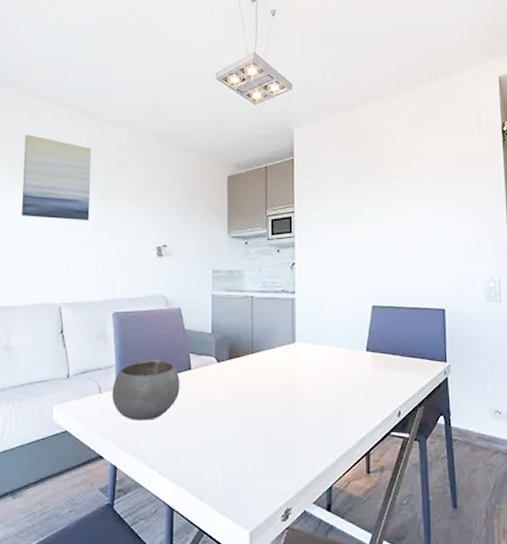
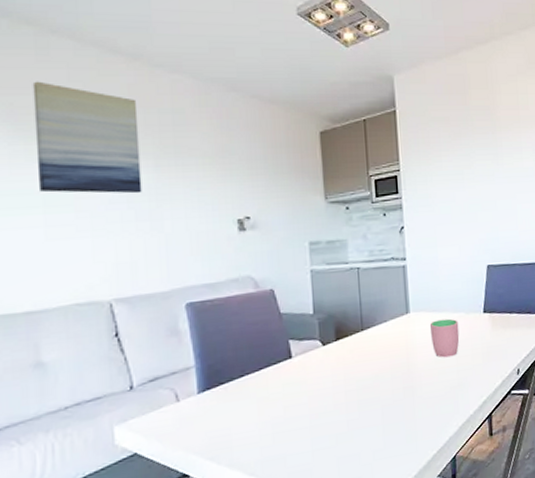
bowl: present [112,360,180,421] -> none [193,351,280,426]
cup: none [313,352,342,389] -> present [429,318,460,358]

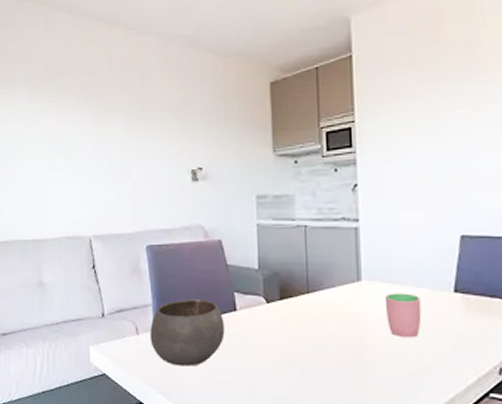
wall art: present [32,81,142,194] -> none [43,50,116,144]
bowl: none [193,351,280,426] -> present [150,299,225,366]

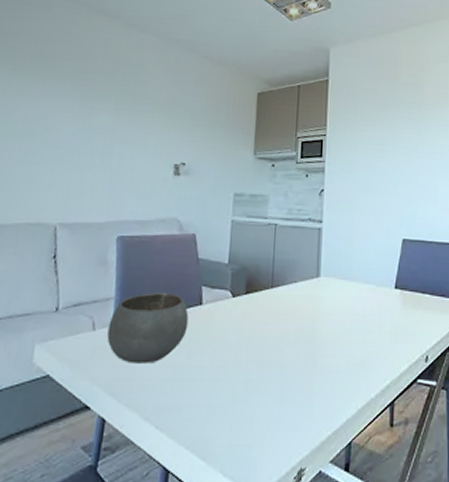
cup: present [384,293,422,338] -> none [338,288,368,330]

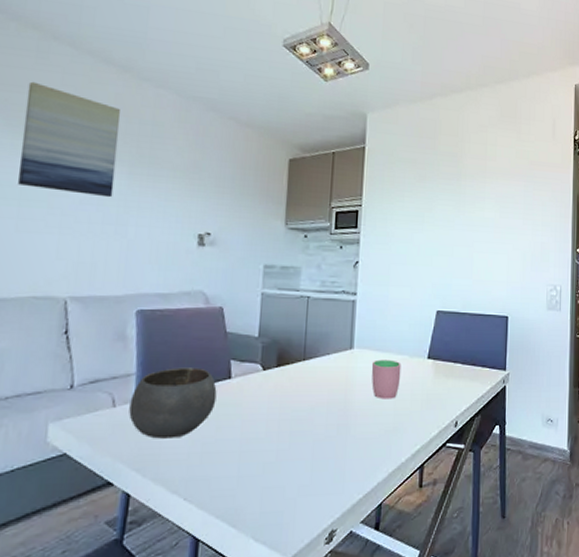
wall art: none [21,31,110,132] -> present [18,81,121,198]
cup: none [338,288,368,330] -> present [371,359,401,399]

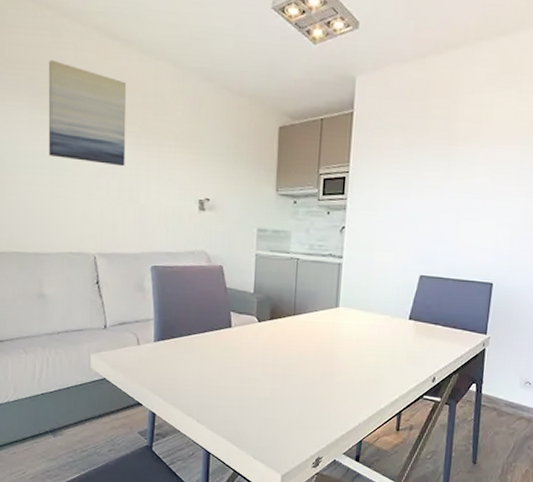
bowl: present [129,367,217,439] -> none [150,316,220,373]
cup: present [371,359,401,399] -> none [355,318,384,354]

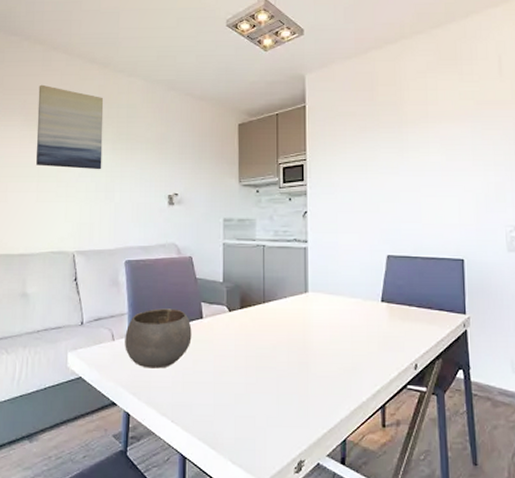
bowl: none [150,316,220,373] -> present [125,308,192,369]

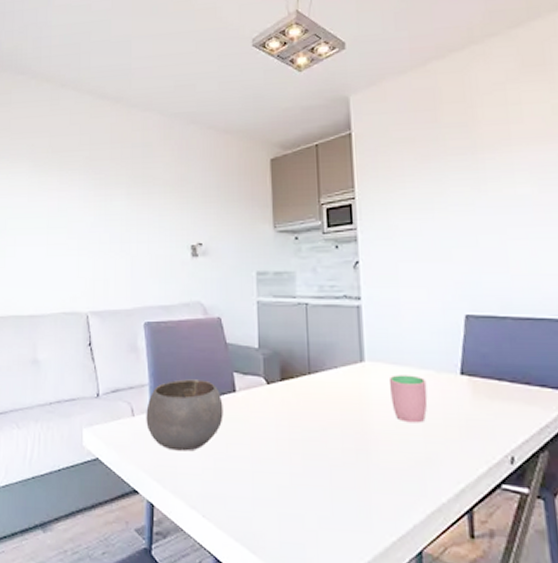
wall art: present [36,84,104,170] -> none [45,126,117,219]
cup: none [326,302,356,340] -> present [388,374,428,423]

